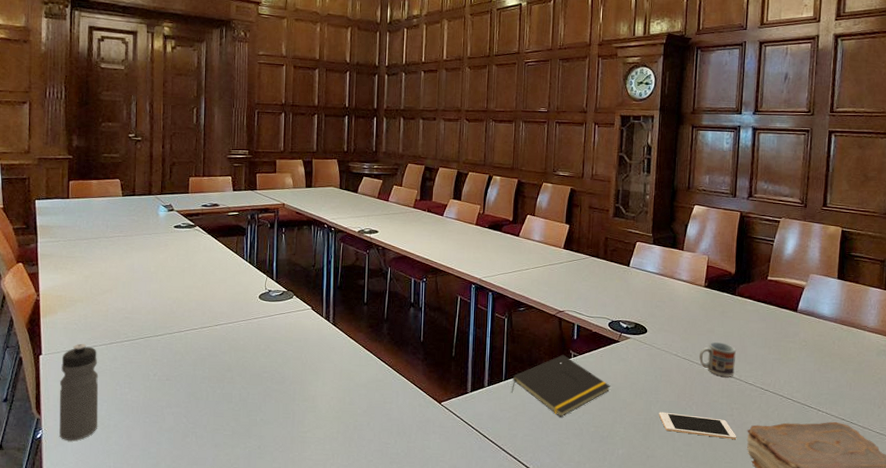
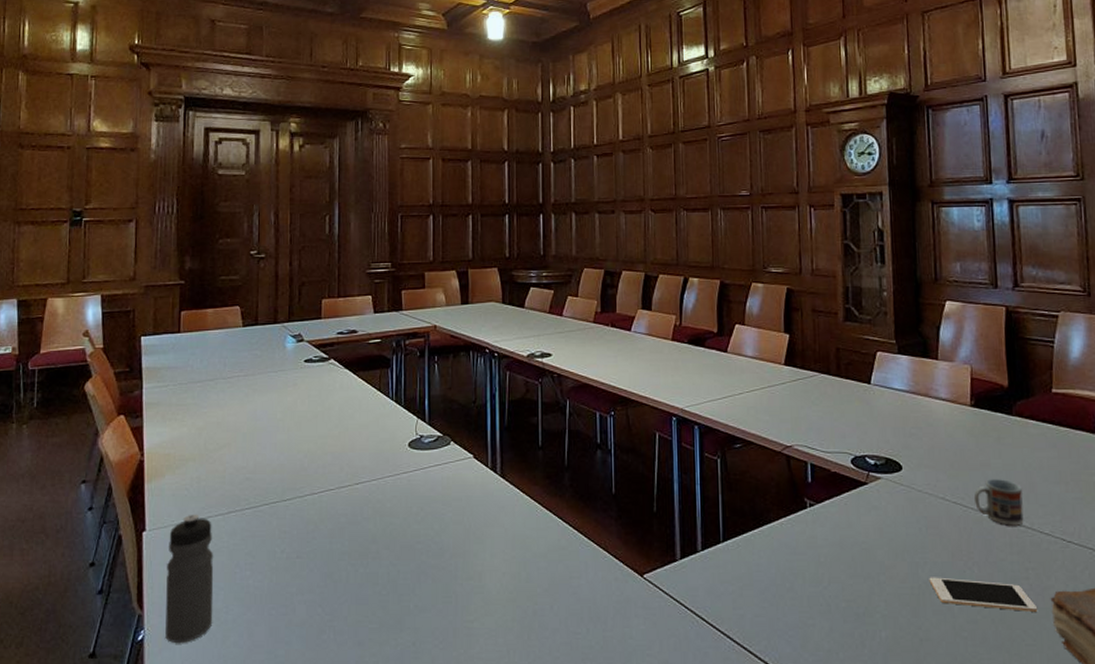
notepad: present [511,354,611,417] -> none [732,504,862,589]

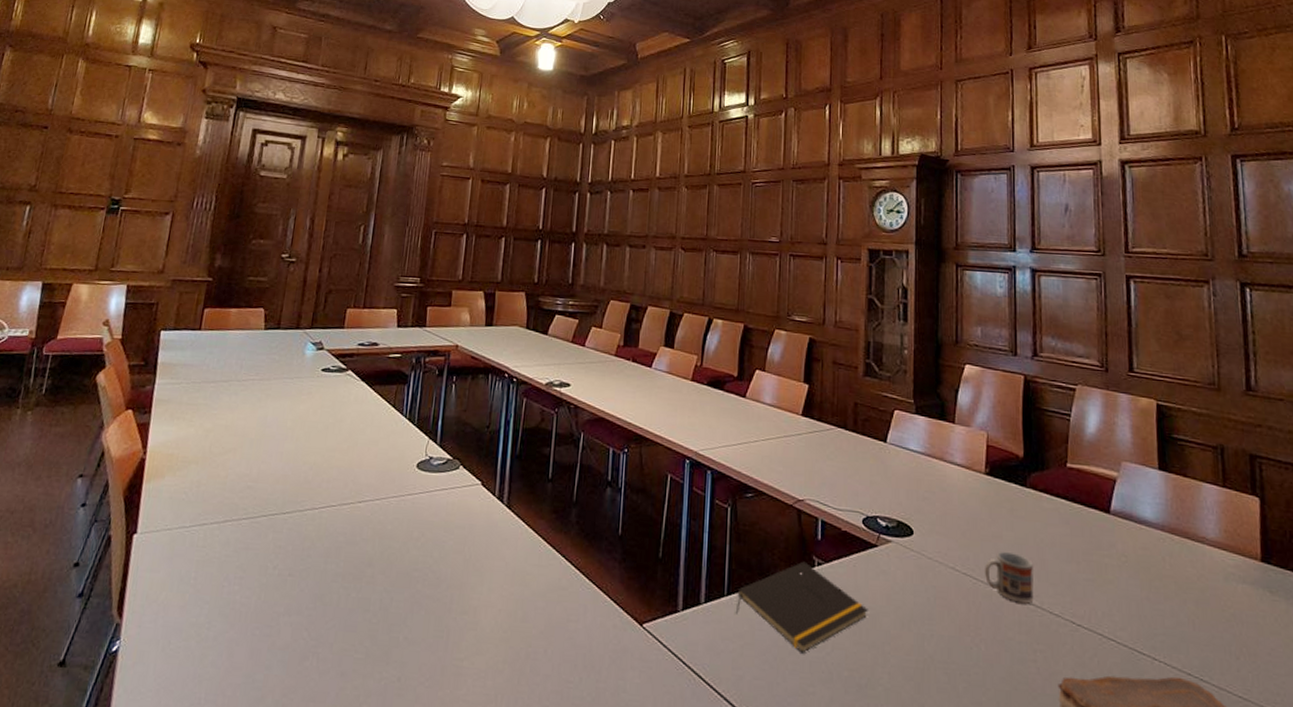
water bottle: present [165,514,214,643] -> none [141,519,206,658]
notepad: none [732,504,862,589] -> present [735,561,868,653]
cell phone: present [929,577,1038,613] -> none [935,651,1045,699]

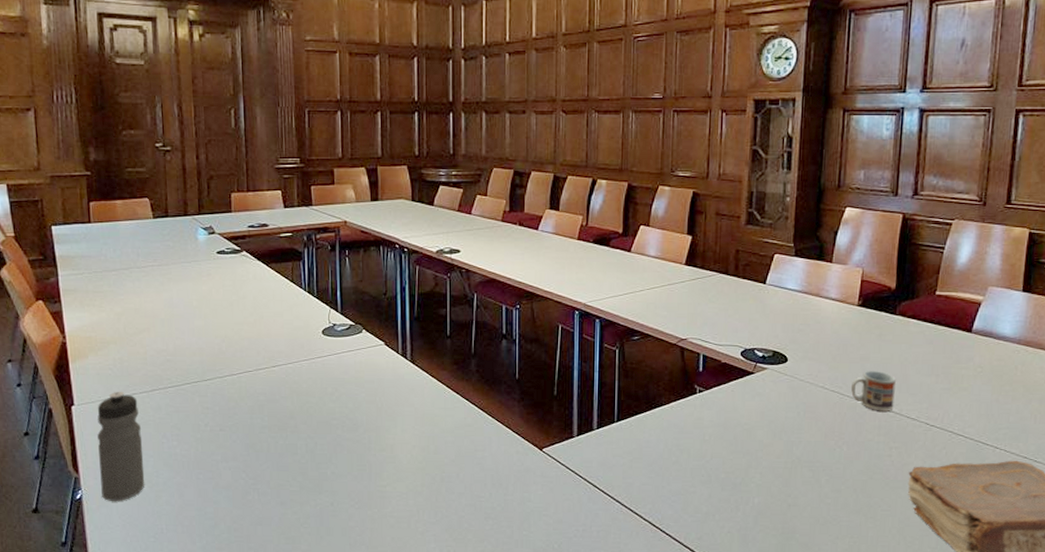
water bottle: none [141,519,206,658] -> present [97,391,145,501]
notepad: present [735,561,868,653] -> none [624,390,744,463]

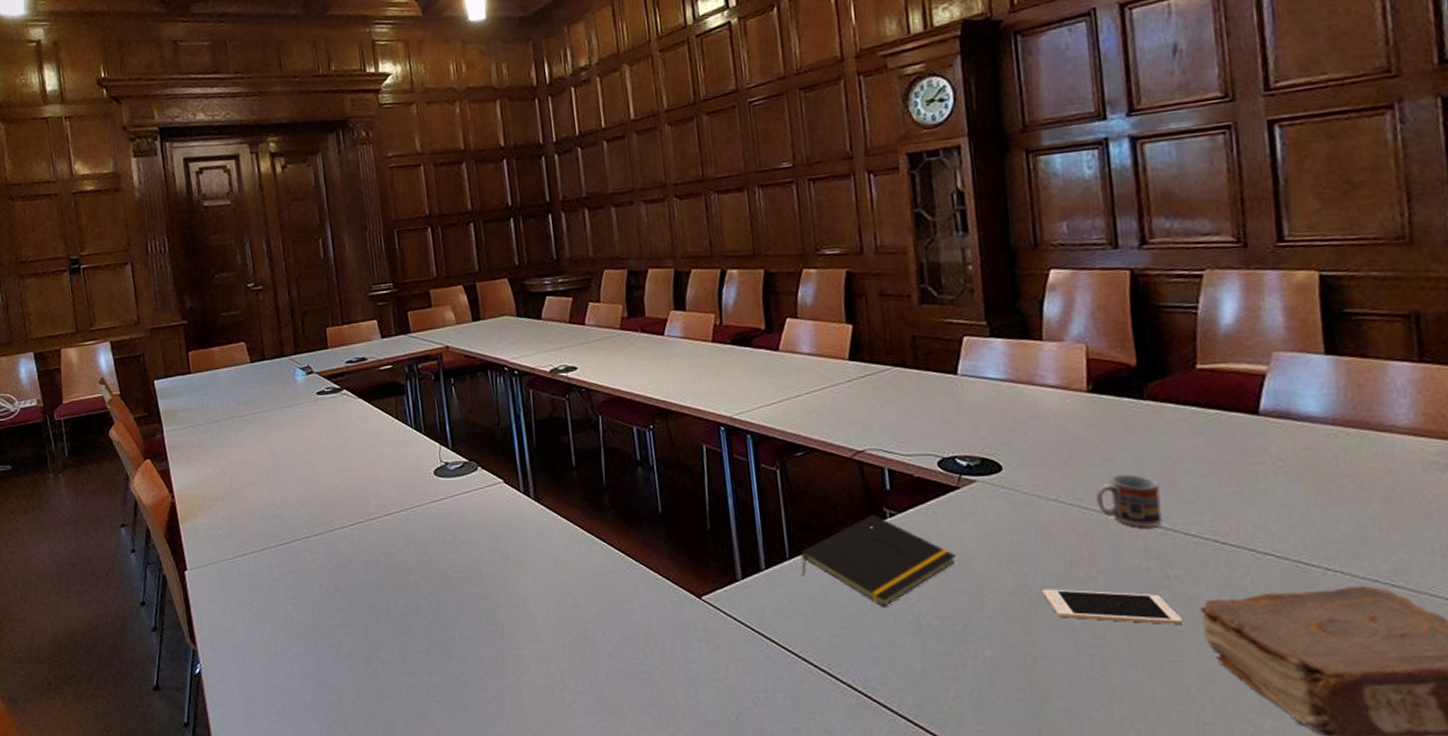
water bottle: present [97,391,145,501] -> none [209,552,263,675]
notepad: none [624,390,744,463] -> present [800,514,956,607]
cell phone: none [802,454,896,484] -> present [1042,589,1184,626]

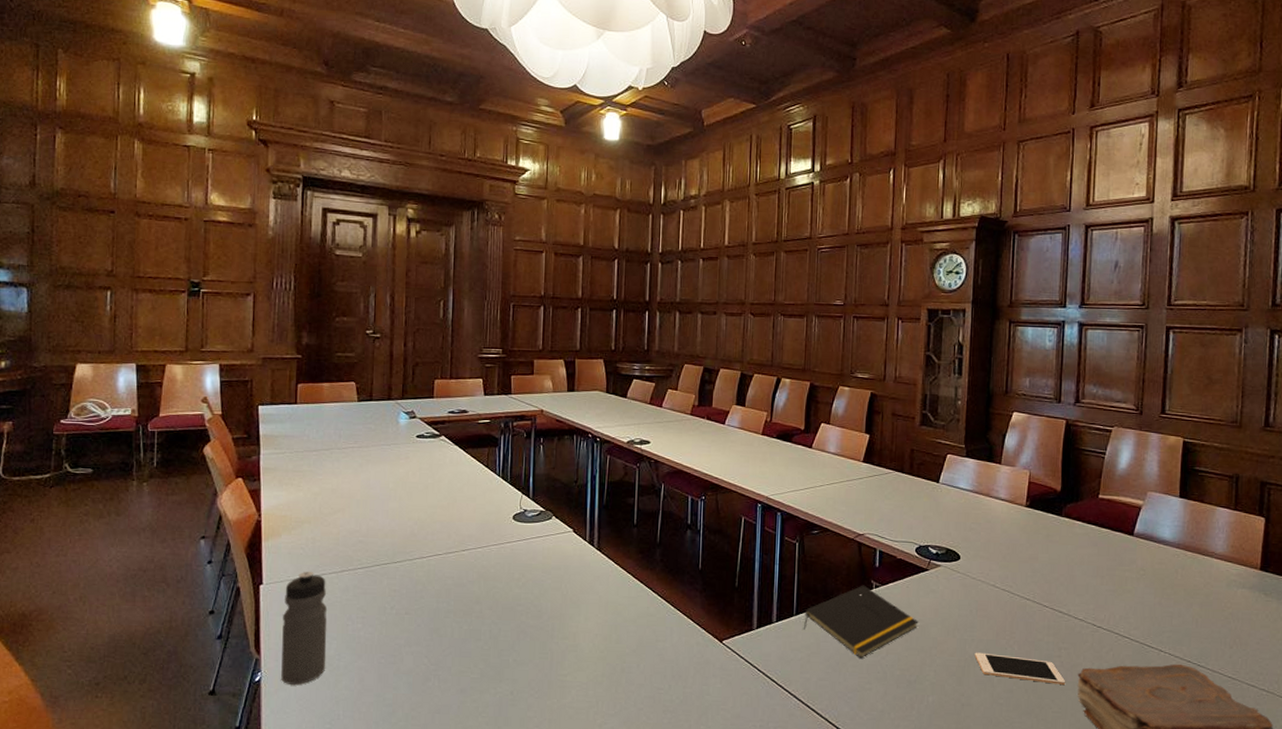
water bottle: none [209,552,263,675] -> present [281,571,328,685]
cup: present [1096,473,1163,528] -> none [1021,570,1064,612]

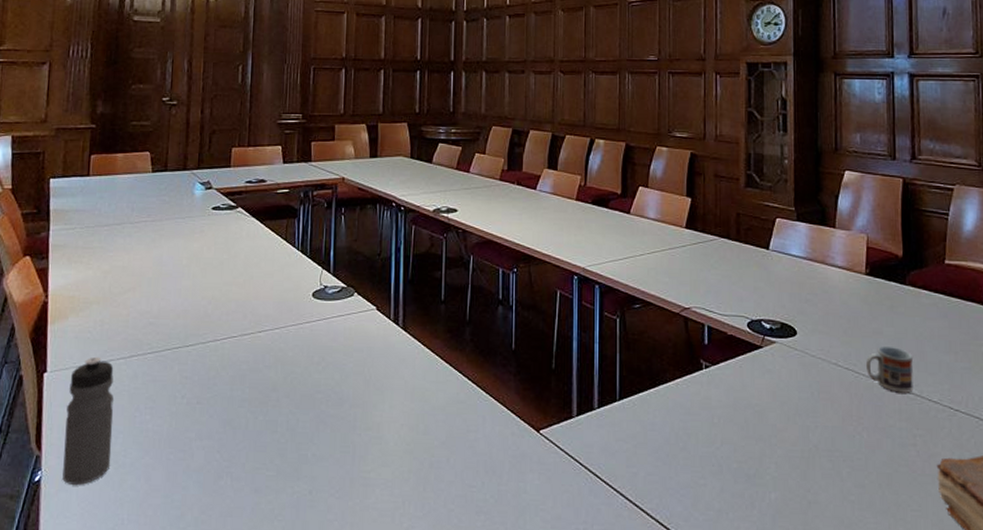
notepad: present [803,585,919,659] -> none [627,365,755,449]
cell phone: present [974,652,1066,686] -> none [819,441,924,479]
cup: none [1021,570,1064,612] -> present [866,345,914,393]

